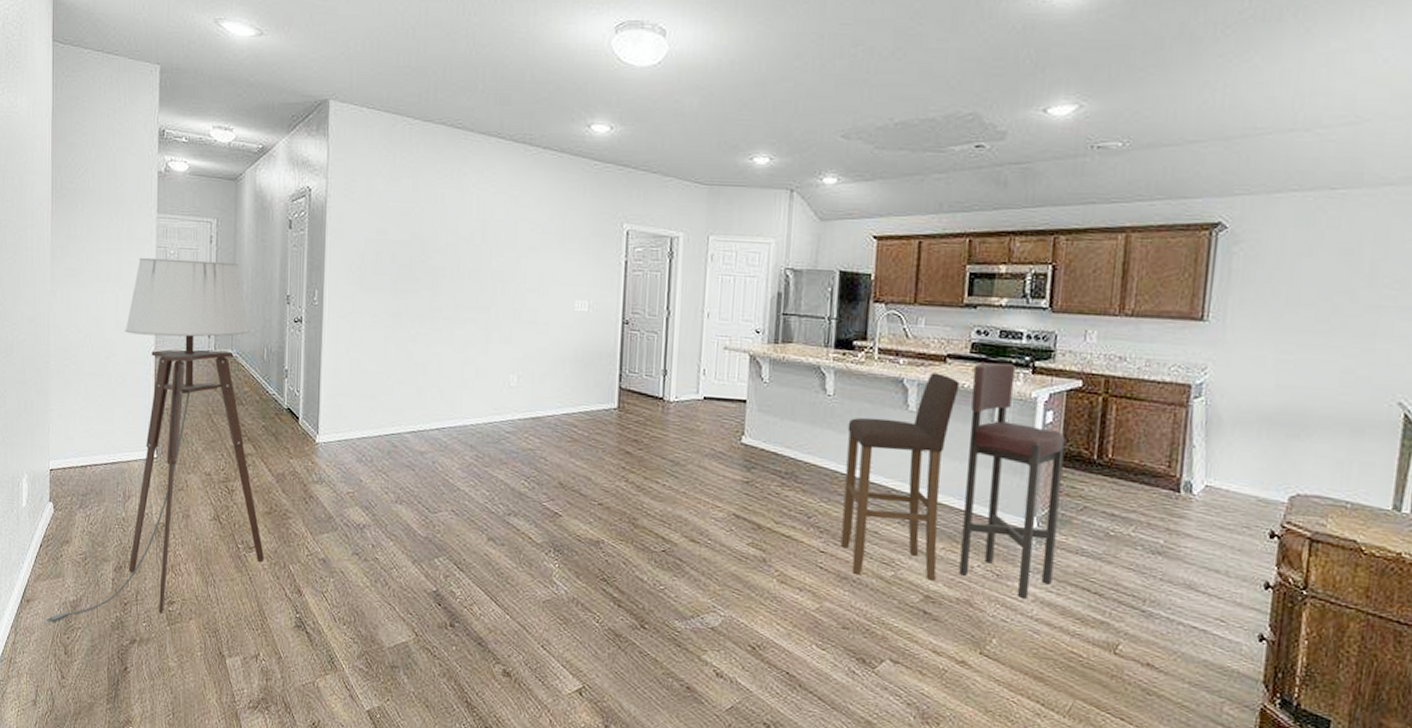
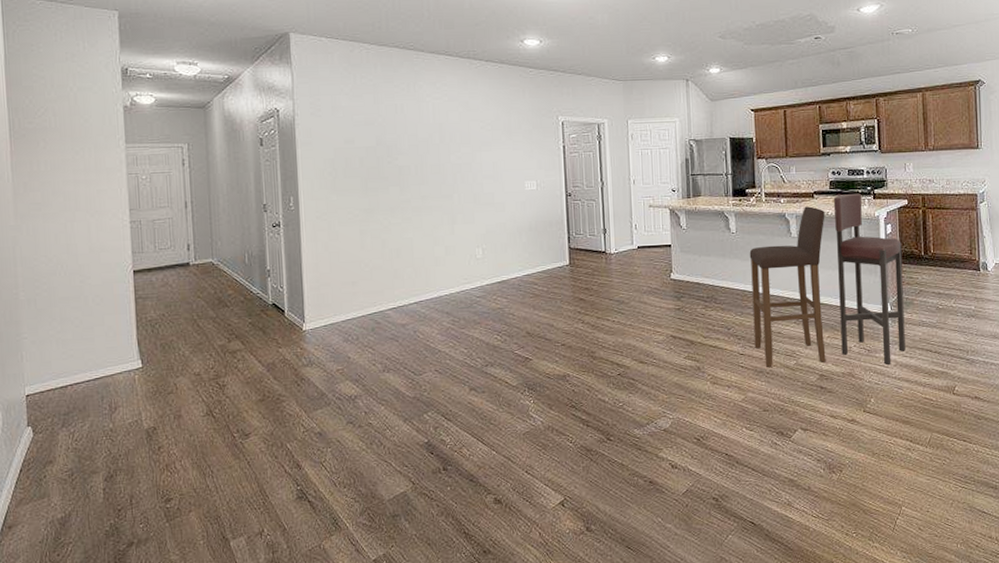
floor lamp: present [42,257,264,625] -> none [27,181,261,547]

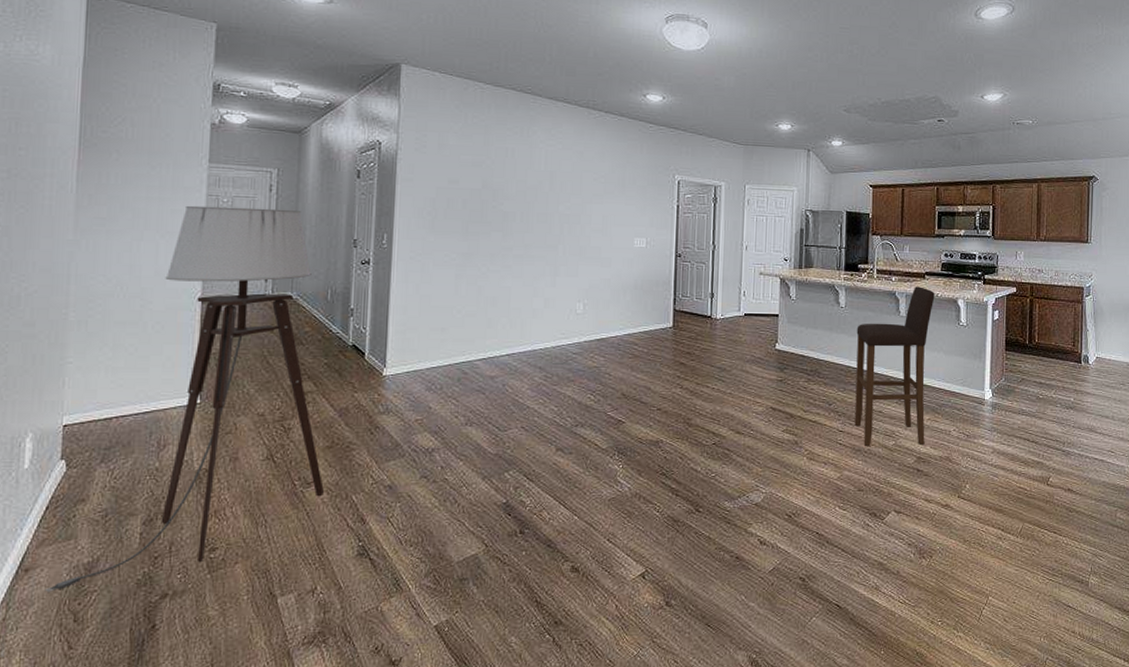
floor lamp: none [27,181,261,547] -> present [44,205,324,594]
bar stool: present [833,193,906,365] -> none [941,277,1007,451]

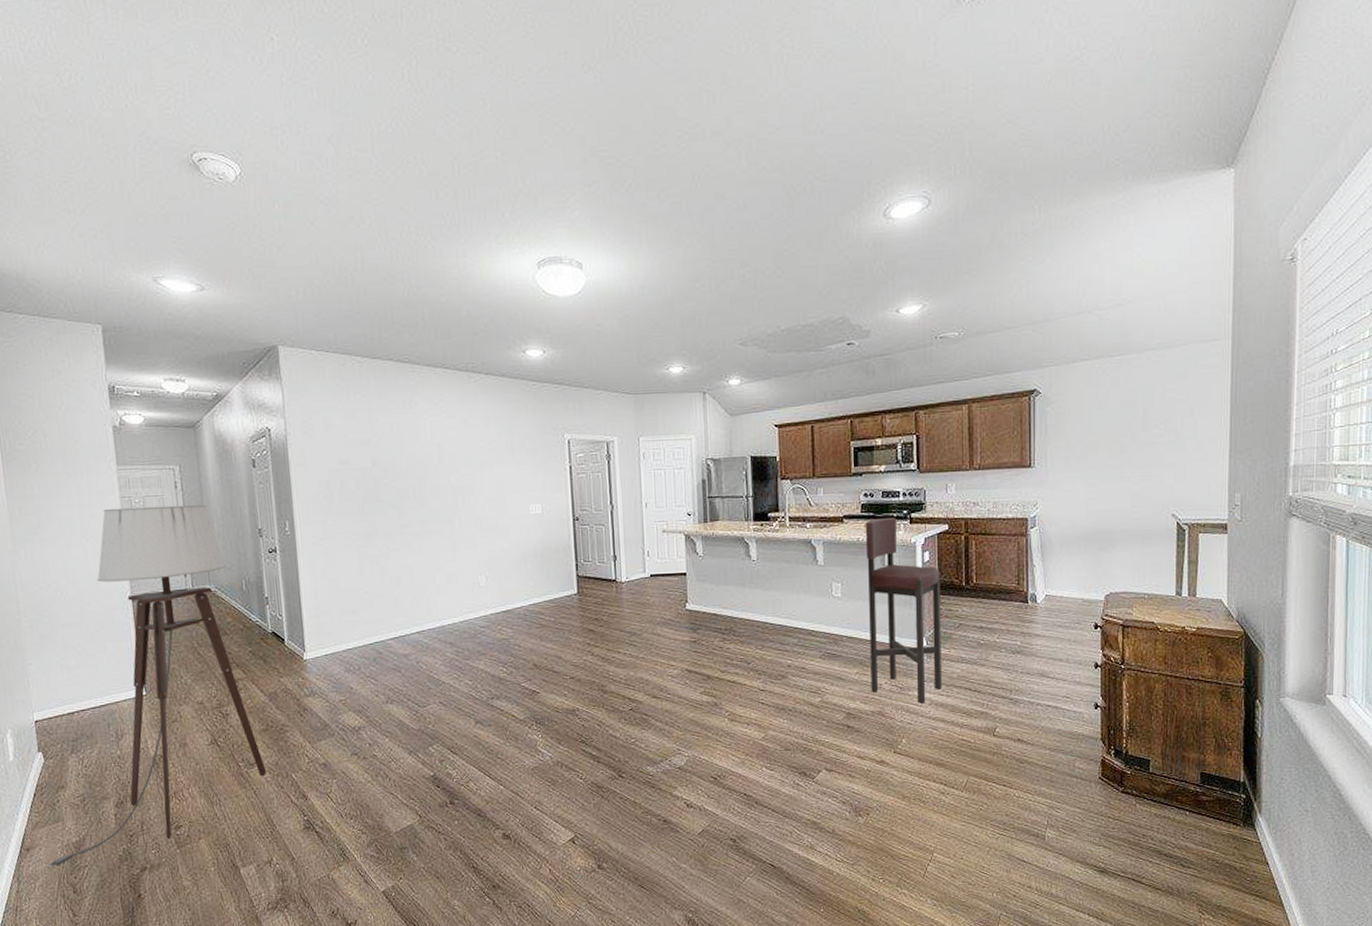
bar stool: present [854,286,935,446] -> none [771,532,856,704]
bar stool: none [941,277,1007,451] -> present [865,517,942,703]

